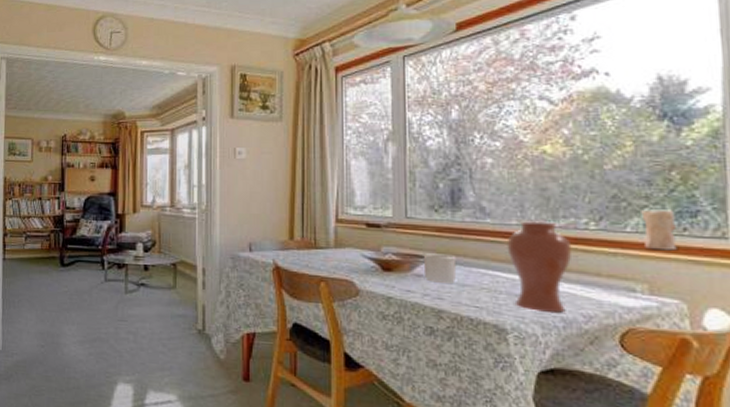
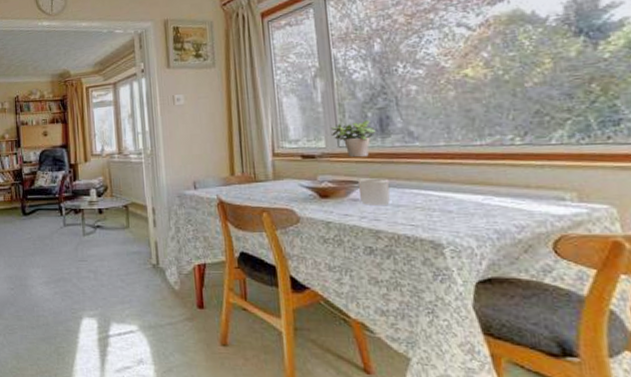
potted plant: none [400,191,446,230] -> present [331,120,376,157]
vase: present [506,219,573,313] -> none [436,140,501,225]
candle: present [641,209,677,251] -> none [564,120,602,160]

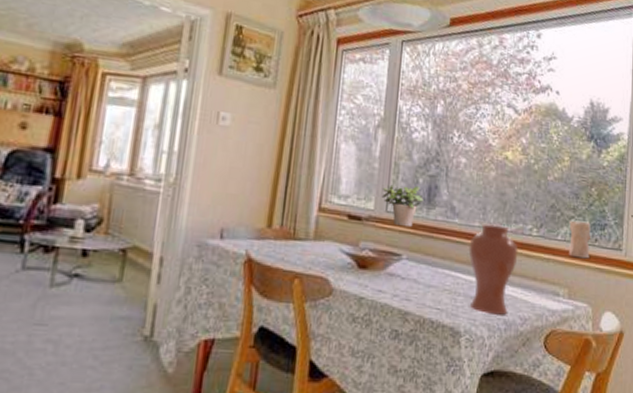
mug: present [357,178,391,207] -> none [396,251,426,285]
vase: none [436,140,501,225] -> present [468,222,519,315]
candle: none [564,120,602,160] -> present [569,220,591,259]

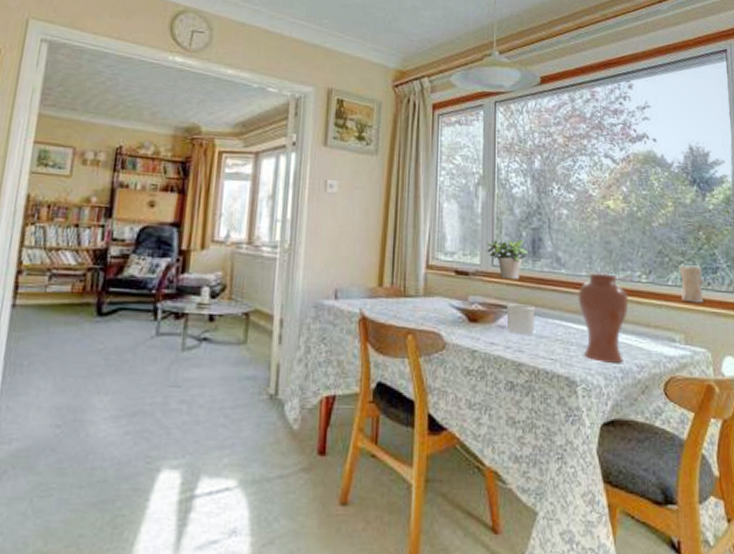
mug: none [396,251,426,285] -> present [506,303,536,336]

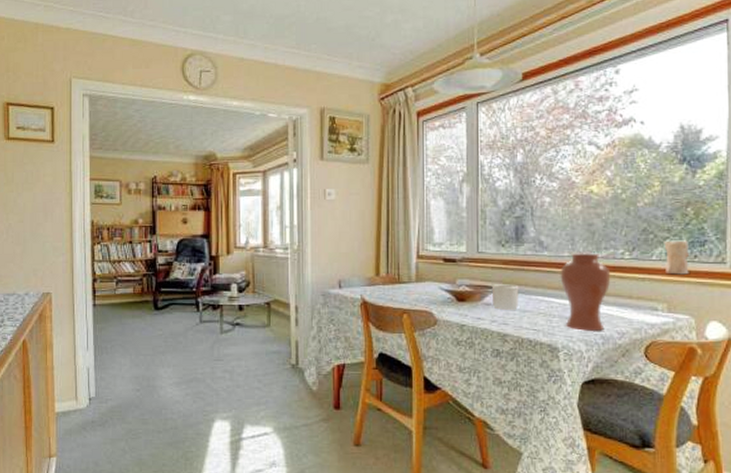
potted plant: present [487,239,528,279] -> none [473,227,512,263]

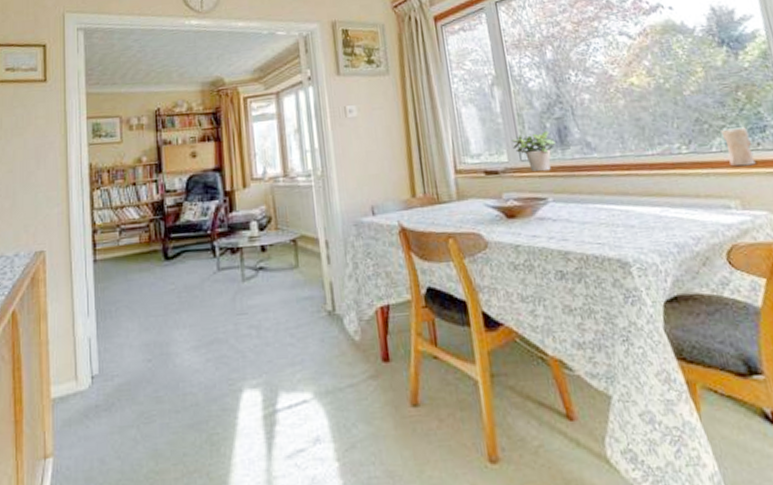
potted plant: none [473,227,512,263] -> present [512,130,556,171]
mug: present [491,284,519,311] -> none [542,193,576,225]
vase: present [560,251,611,331] -> none [615,149,677,239]

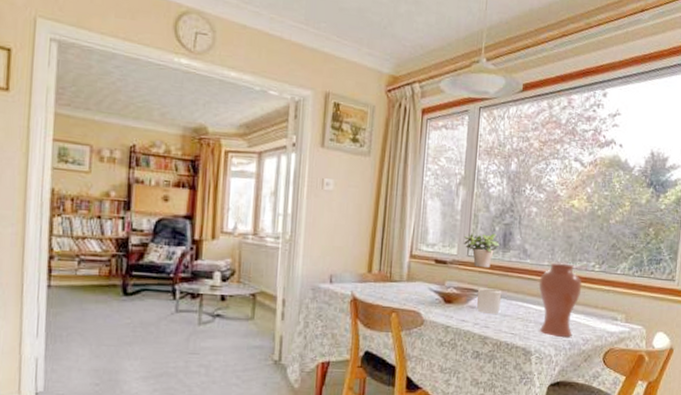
mug: none [542,193,576,225] -> present [476,288,502,315]
vase: none [615,149,677,239] -> present [538,261,582,337]
candle: present [721,127,756,167] -> none [627,257,648,289]

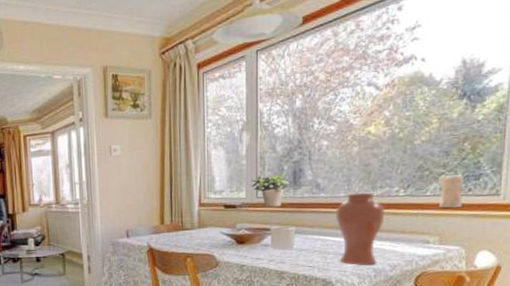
candle: none [627,257,648,289] -> present [439,175,464,209]

